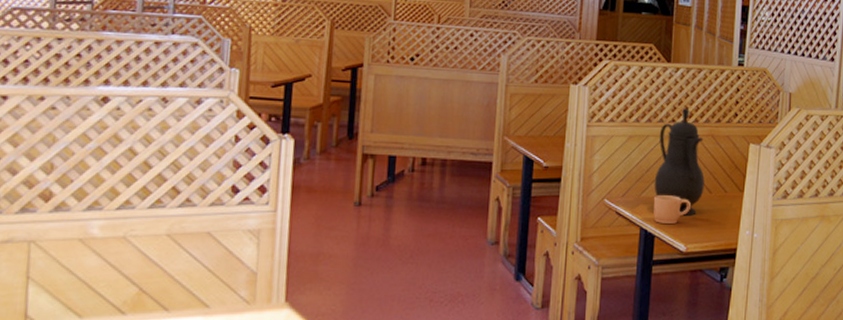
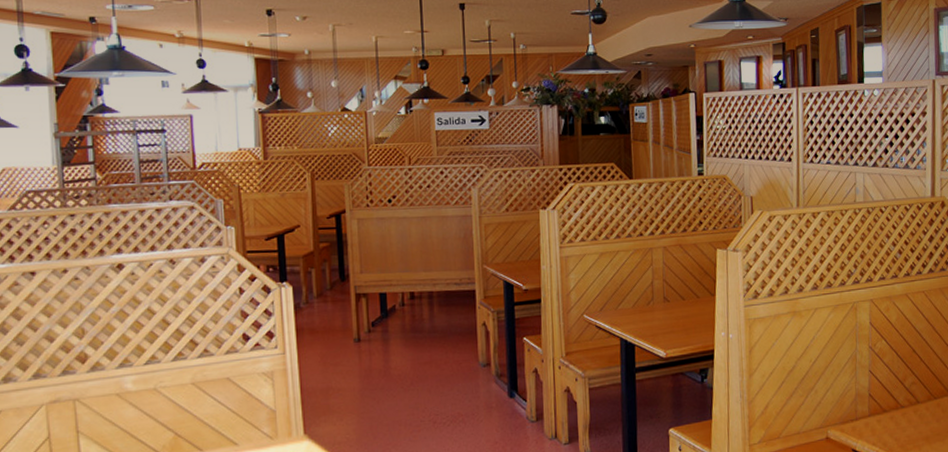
mug: present [653,195,692,225] -> none [629,305,667,334]
coffeepot: present [654,108,705,216] -> none [628,221,677,324]

